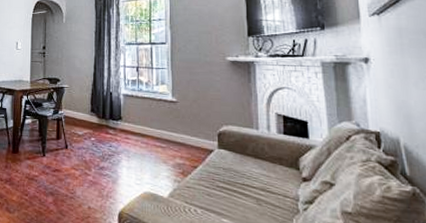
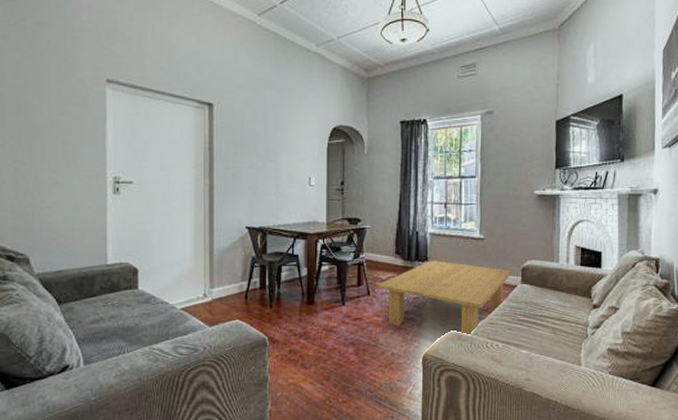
coffee table: none [74,120,209,196] -> present [377,260,513,334]

